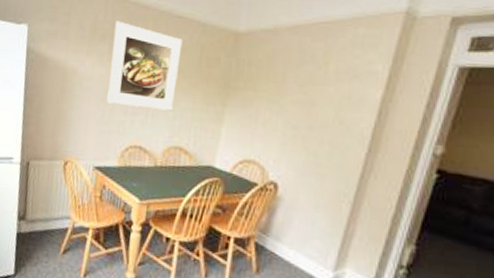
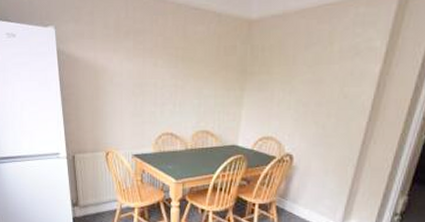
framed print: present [107,21,183,111] -> none [137,16,201,99]

